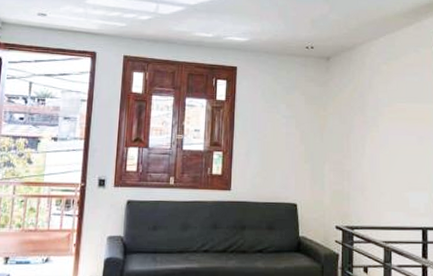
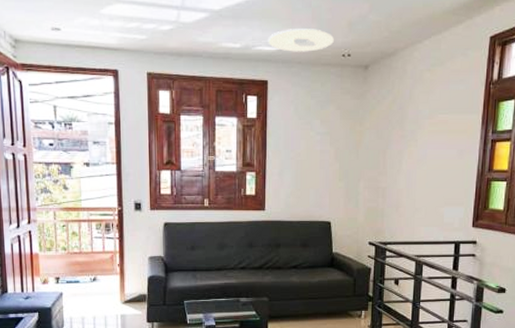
ceiling light: none [238,23,298,43] -> present [268,29,334,52]

